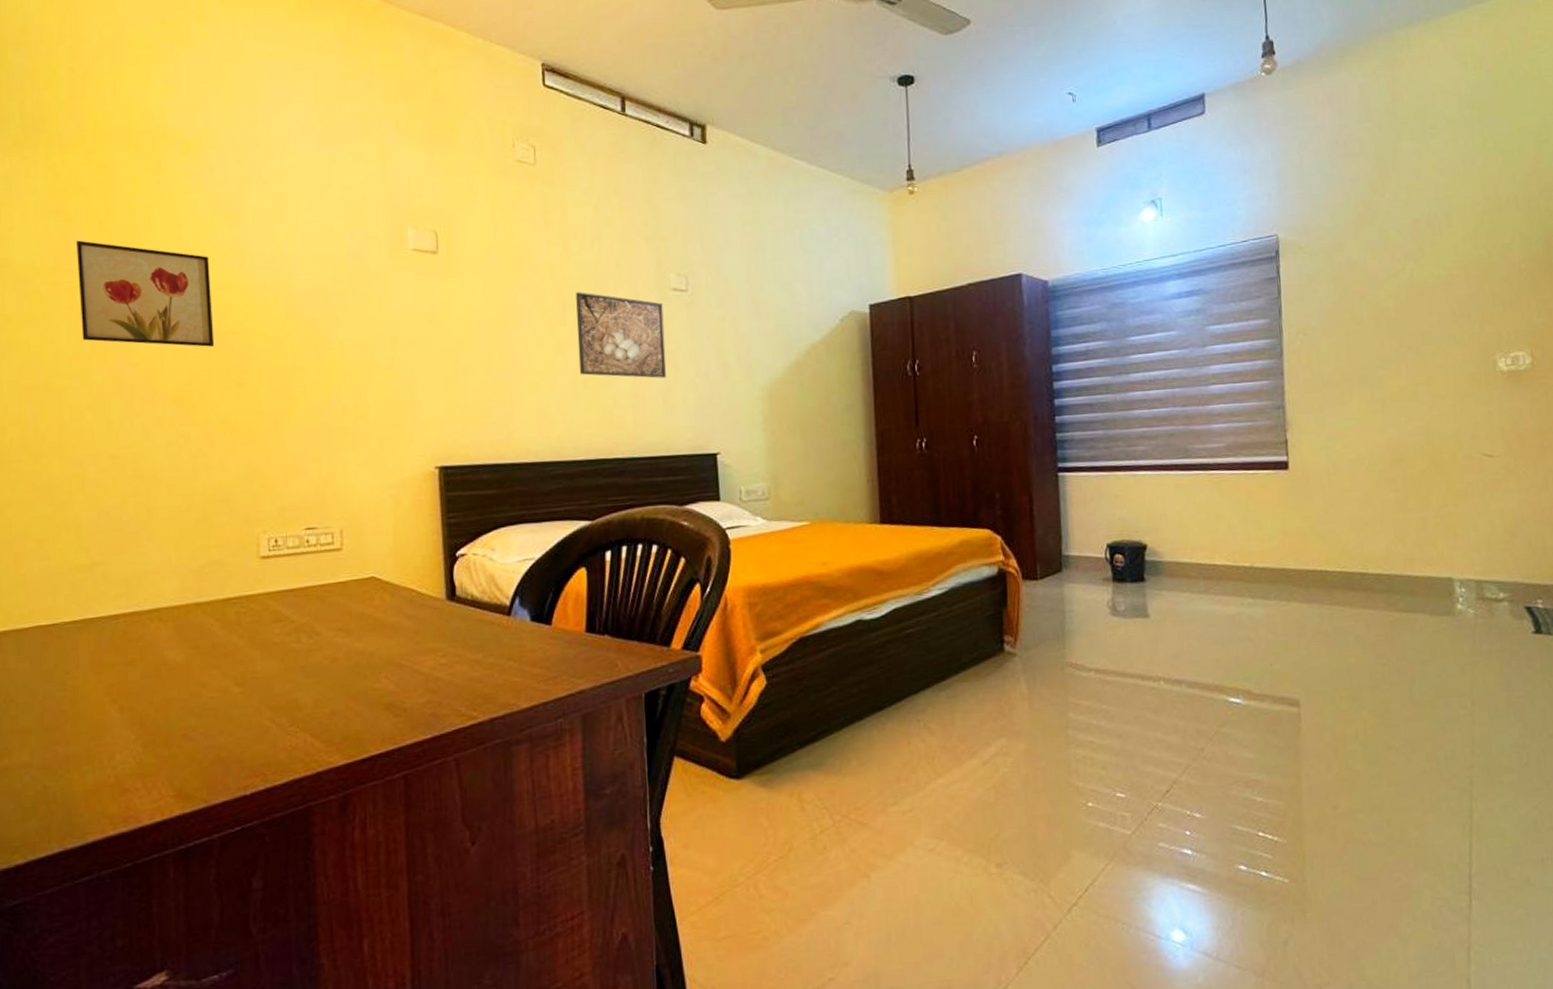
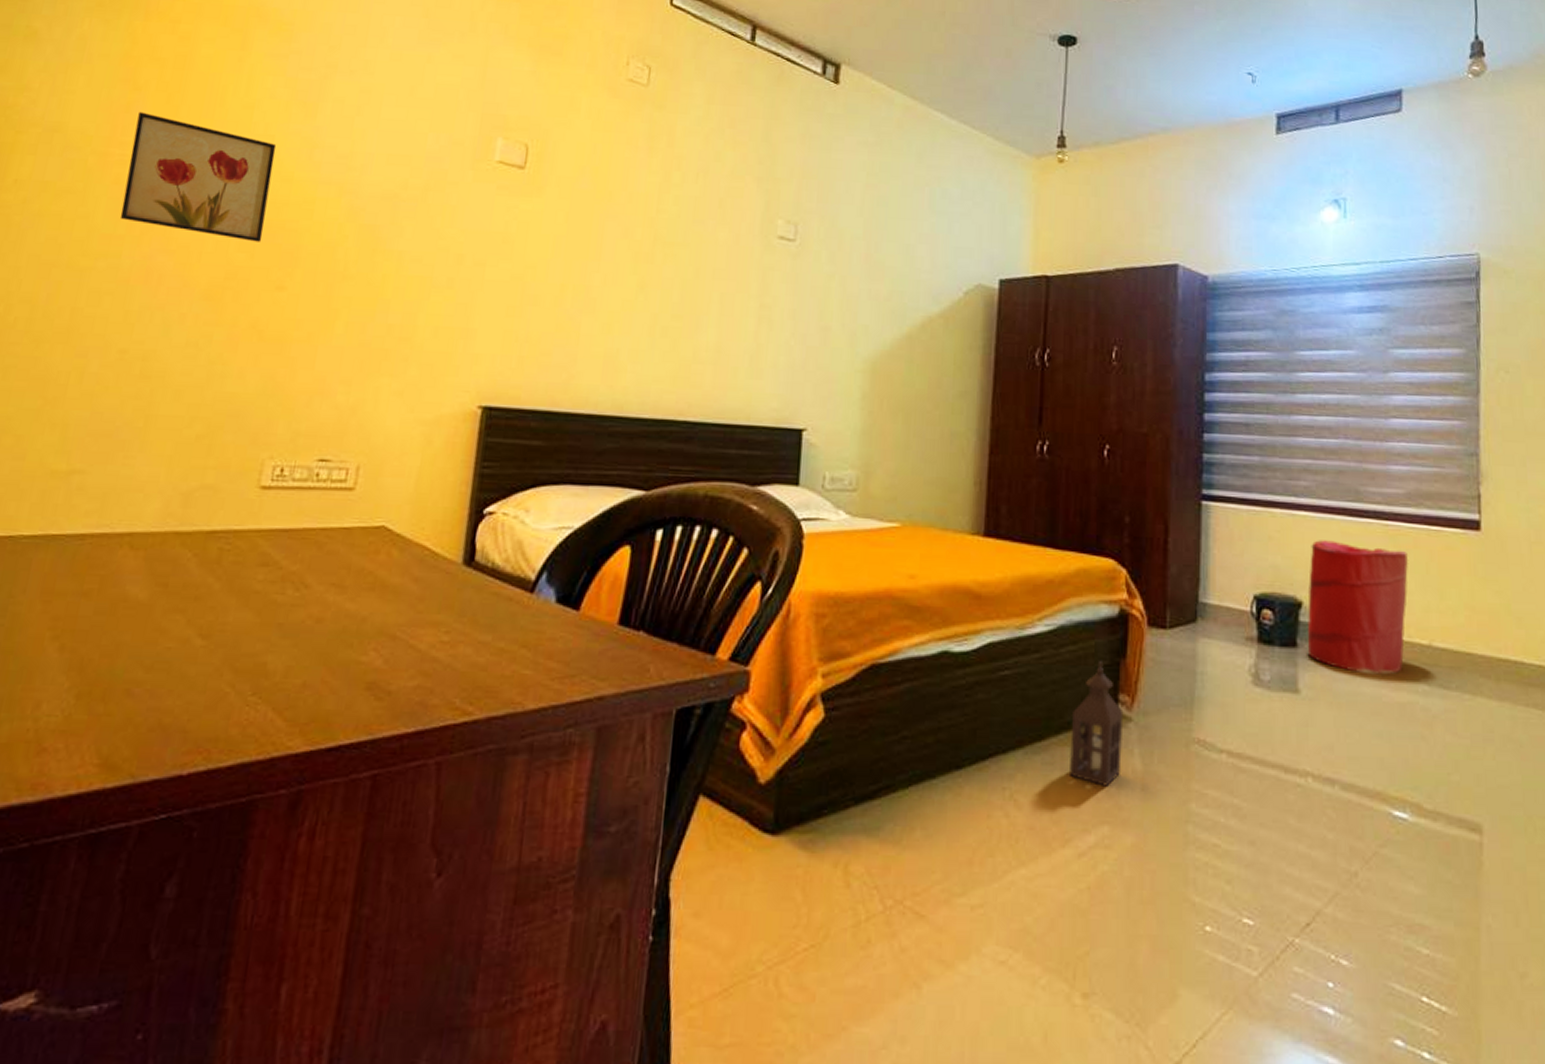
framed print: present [576,292,667,378] -> none [659,228,765,335]
lantern: none [967,612,1011,709] -> present [1070,661,1124,787]
laundry hamper: none [1150,492,1232,596] -> present [1307,540,1409,675]

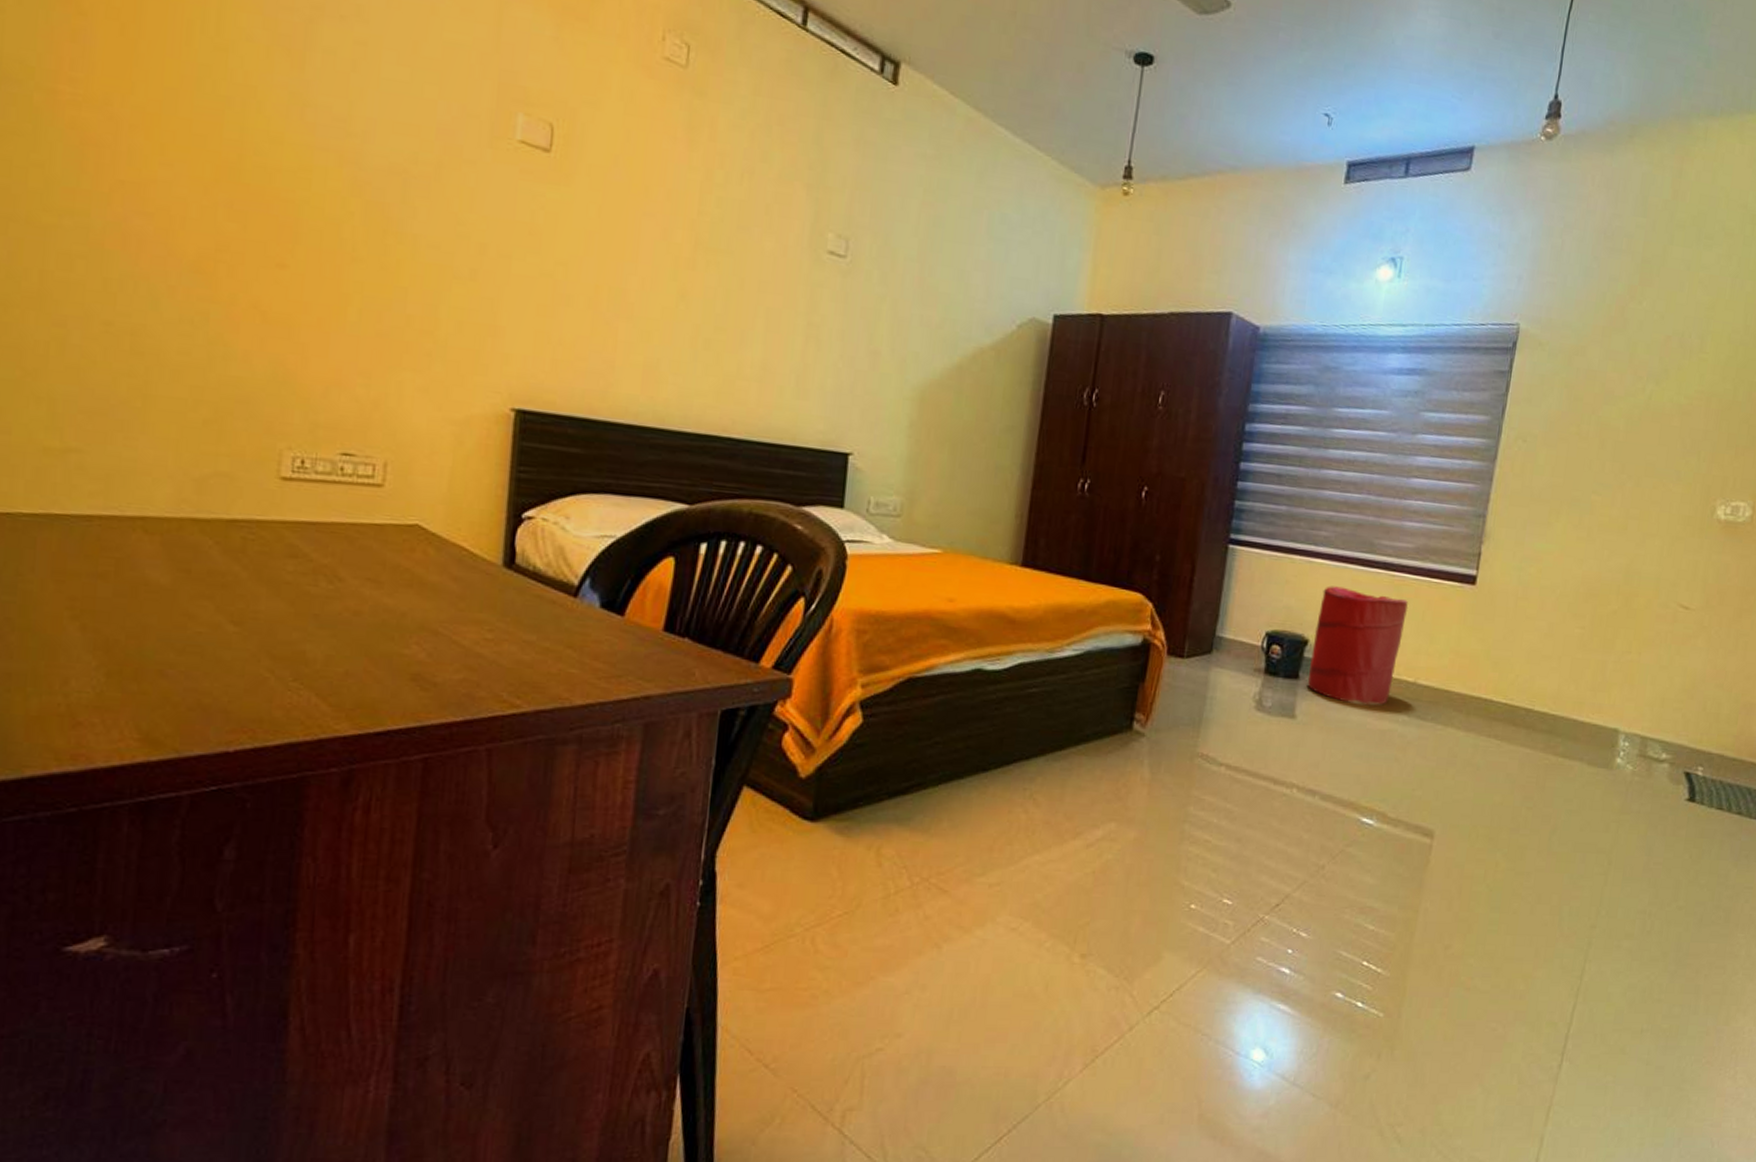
wall art: present [120,111,277,242] -> none [82,42,261,212]
lantern: present [1070,661,1124,787] -> none [1085,684,1138,790]

